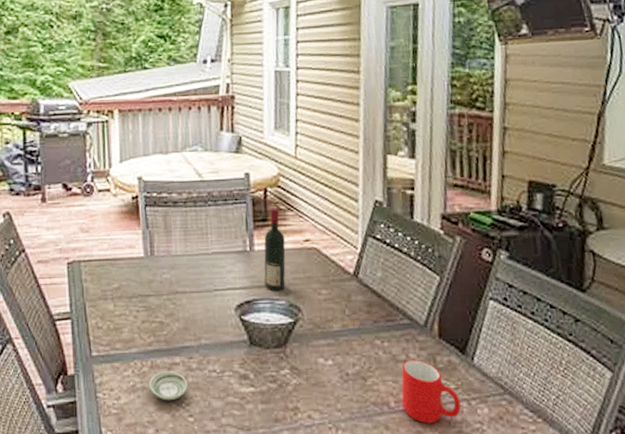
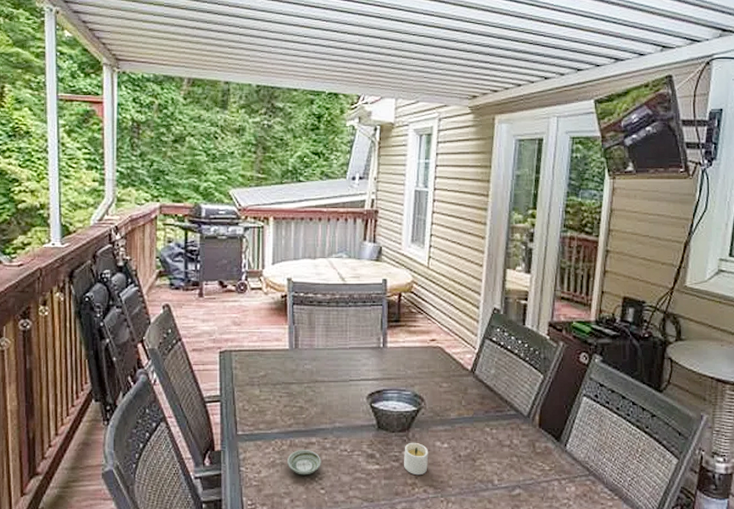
wine bottle: present [264,208,286,292] -> none [394,311,414,383]
candle: none [282,359,311,399] -> present [404,442,429,476]
cup: present [401,359,461,424] -> none [504,444,552,499]

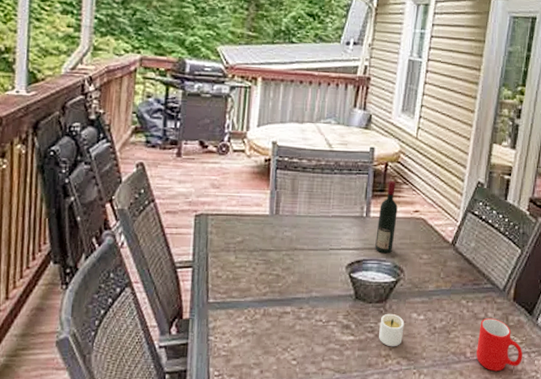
saucer: present [286,450,321,475] -> none [258,319,295,346]
wine bottle: none [394,311,414,383] -> present [375,180,398,254]
cup: none [504,444,552,499] -> present [476,317,523,372]

